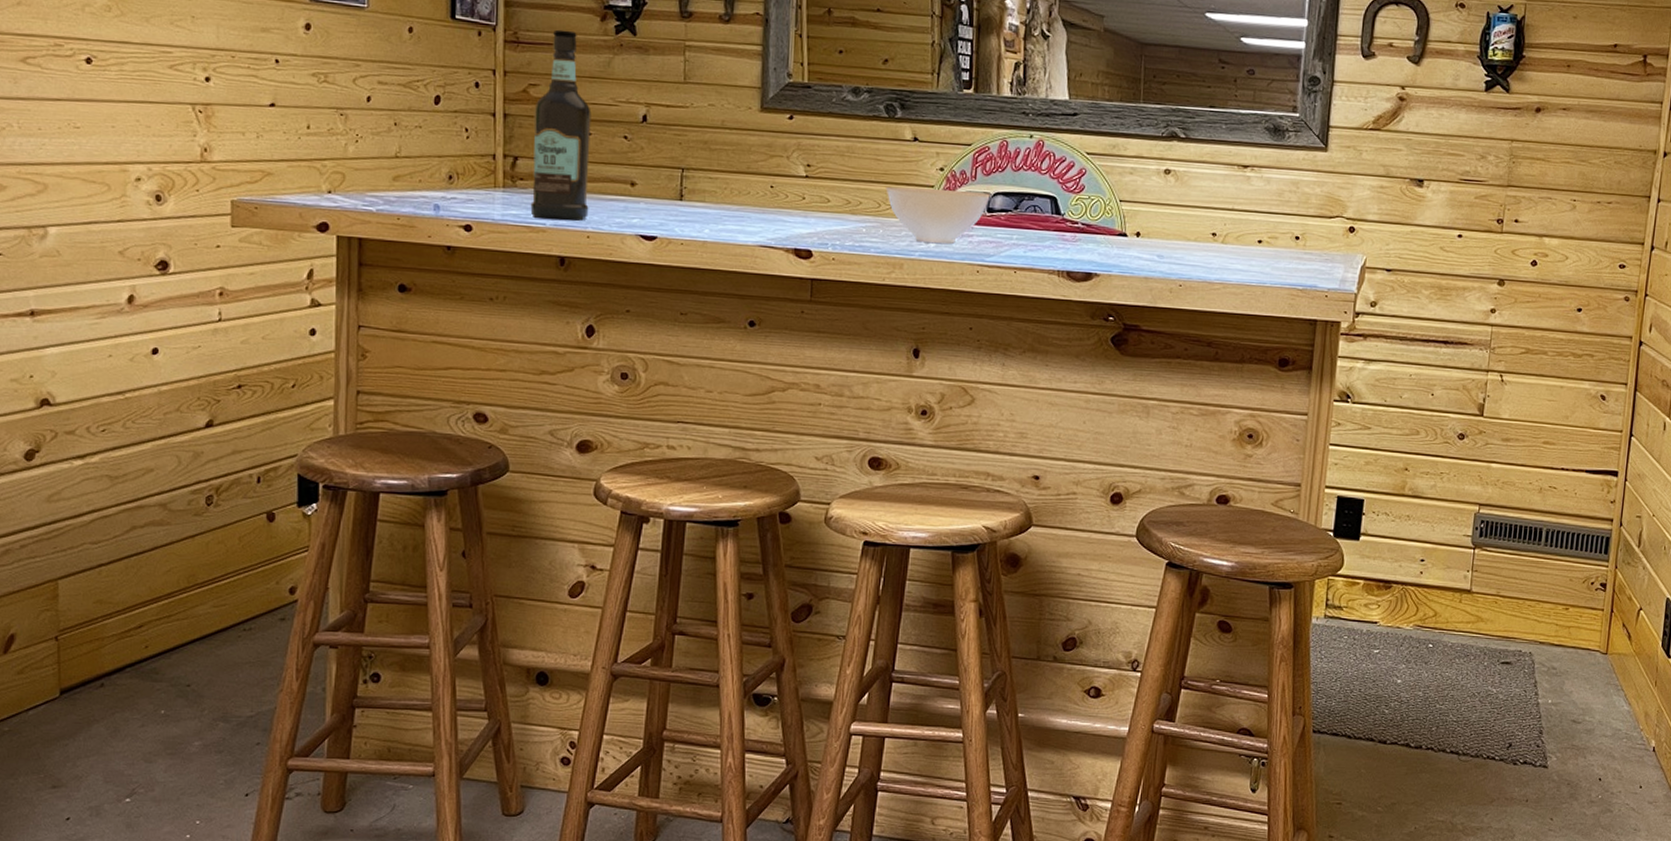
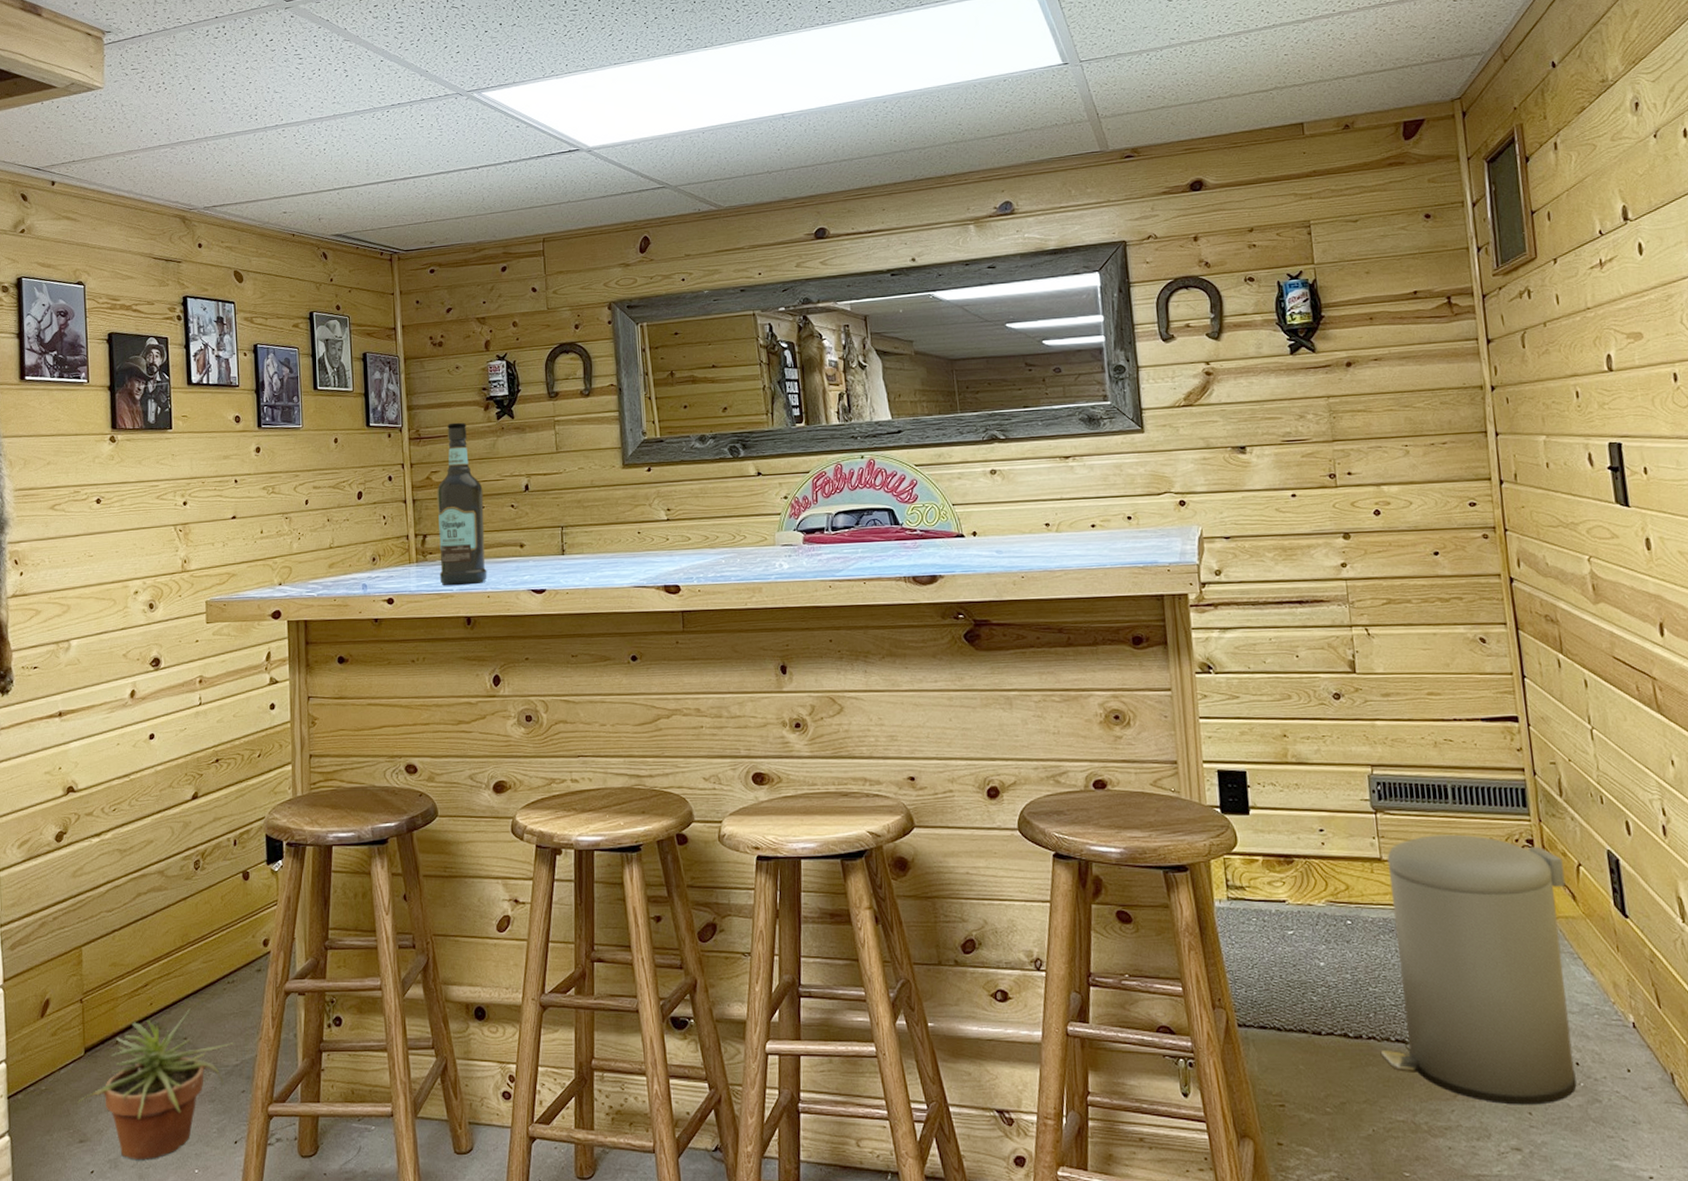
potted plant: none [49,654,250,809] -> present [76,1008,235,1161]
bowl: present [886,186,990,245] -> none [738,514,833,567]
pedal bin: none [1434,572,1627,812] -> present [1380,834,1577,1105]

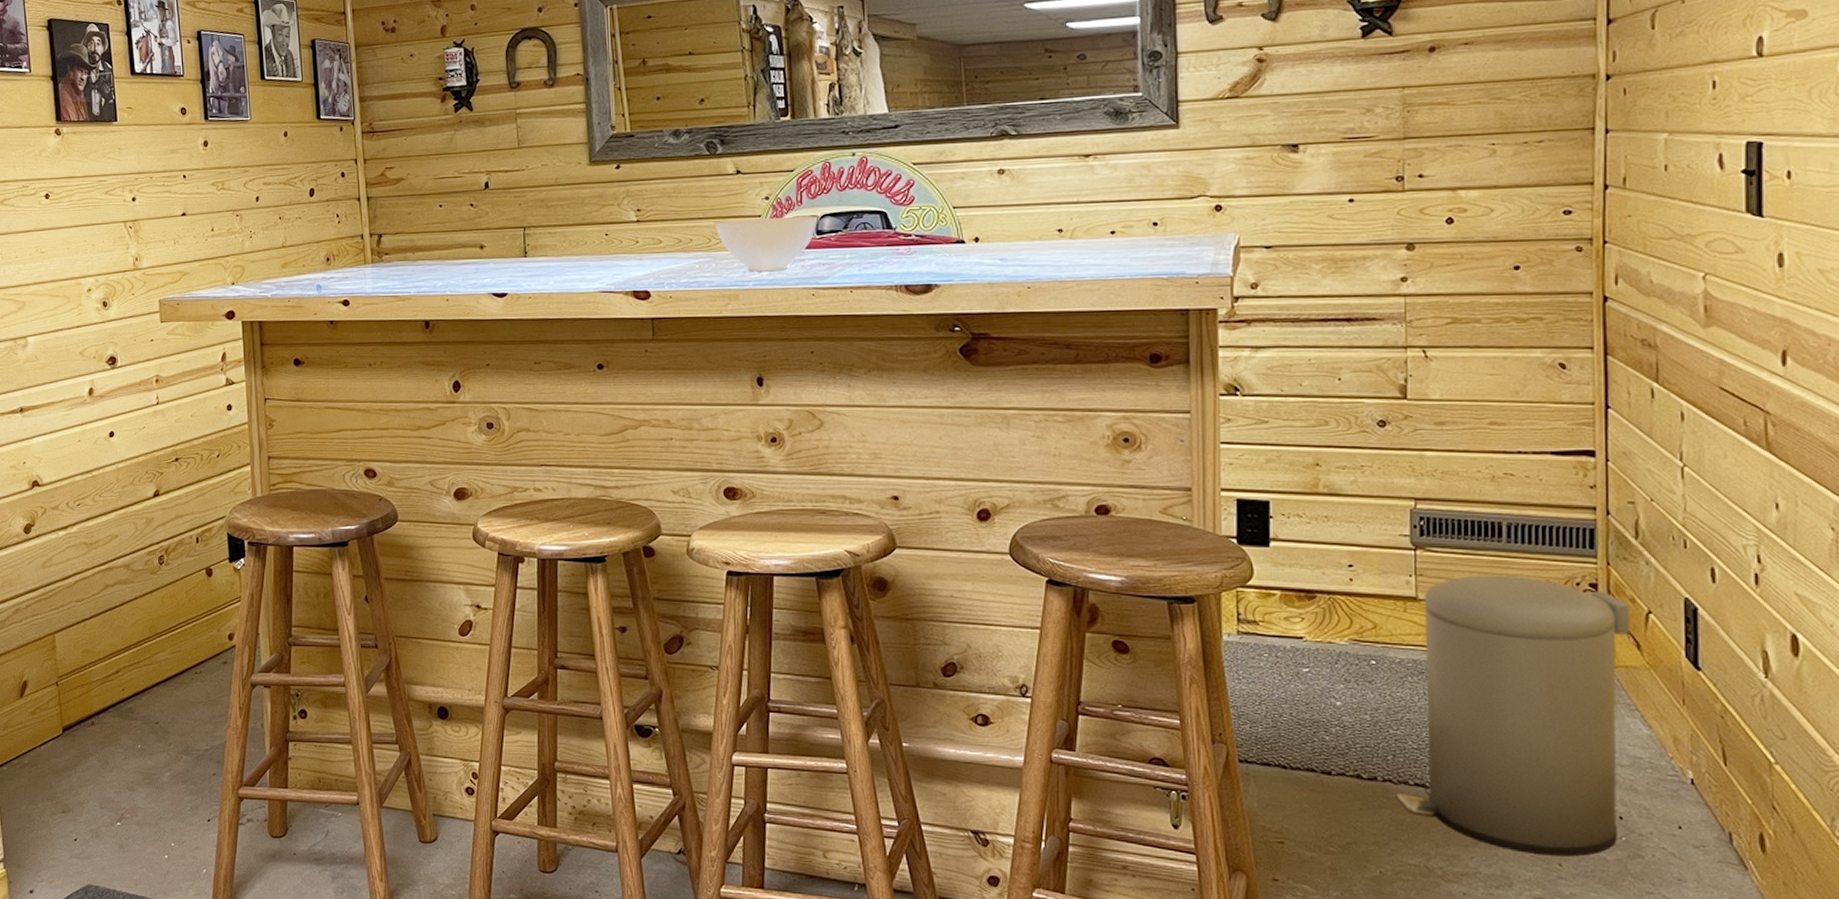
potted plant: present [76,1008,235,1161] -> none [58,695,205,832]
root beer: present [436,422,487,586] -> none [392,115,446,288]
bowl: none [738,514,833,567] -> present [714,216,818,273]

